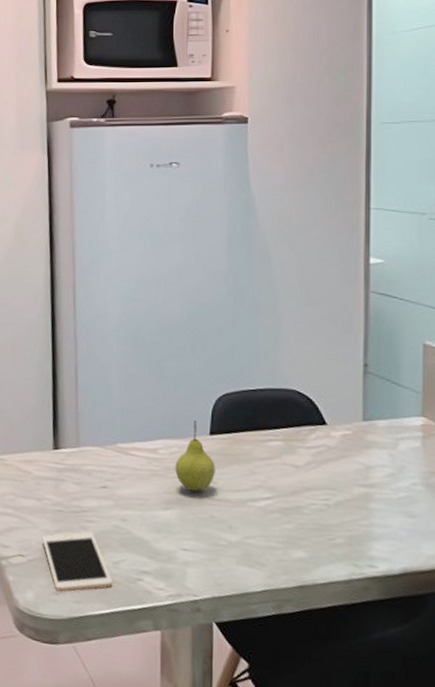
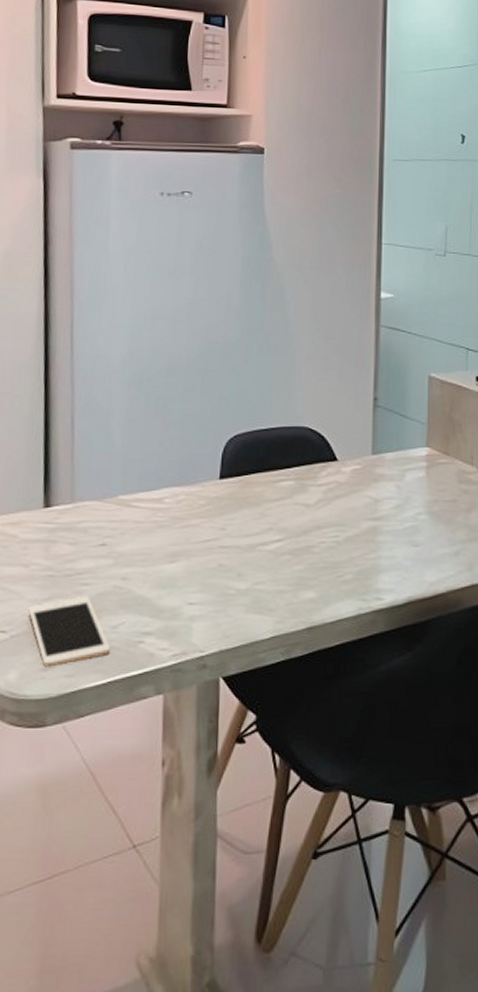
fruit: present [175,420,215,491] -> none [182,465,225,540]

